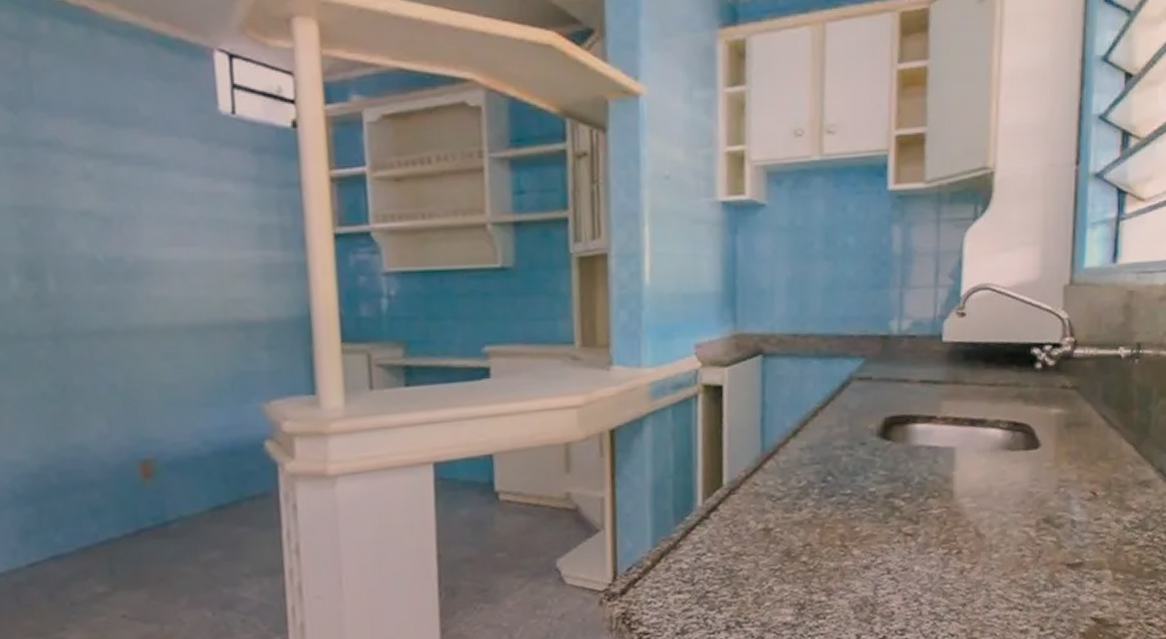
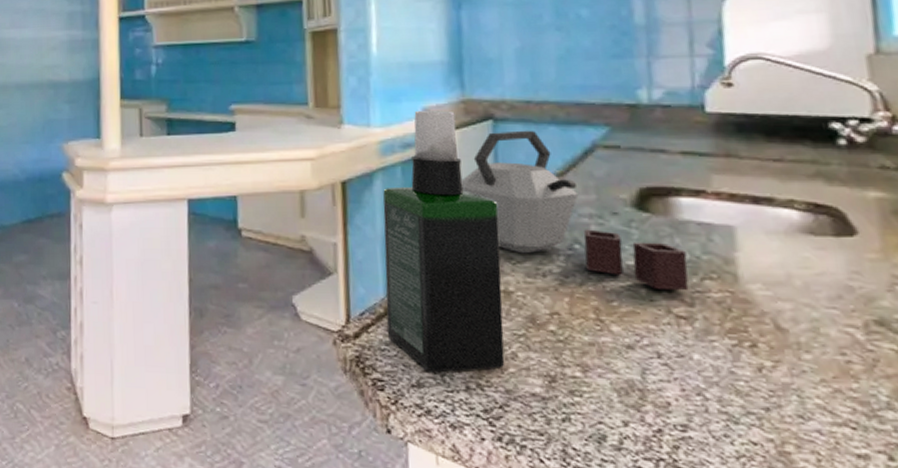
spray bottle: none [652,346,764,618] -> present [383,110,505,373]
kettle: none [730,364,917,512] -> present [461,130,689,291]

